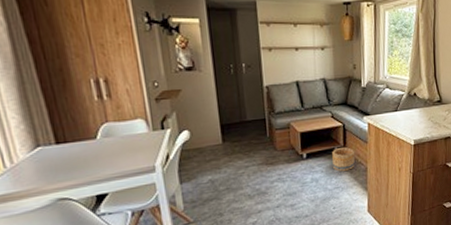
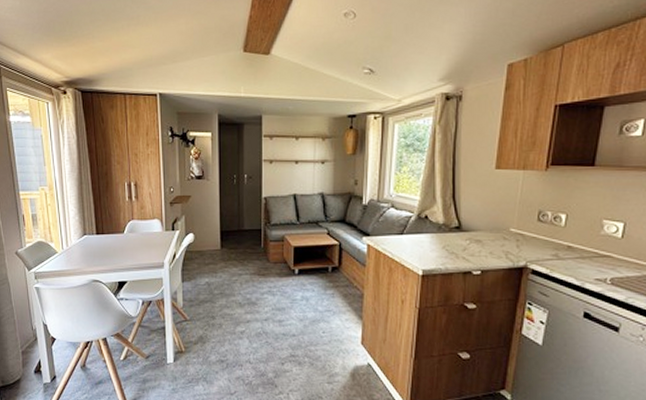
basket: present [332,147,355,171] -> none [324,268,350,294]

